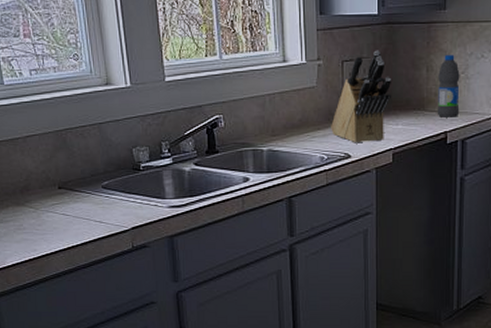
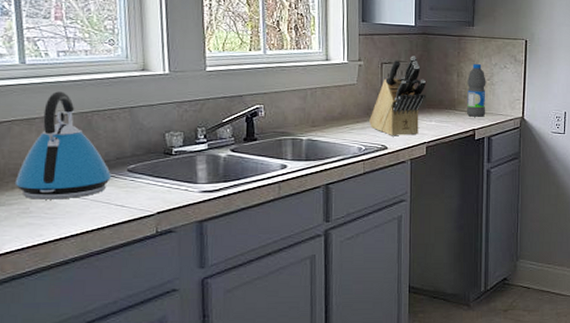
kettle: none [8,110,89,217] -> present [14,91,112,199]

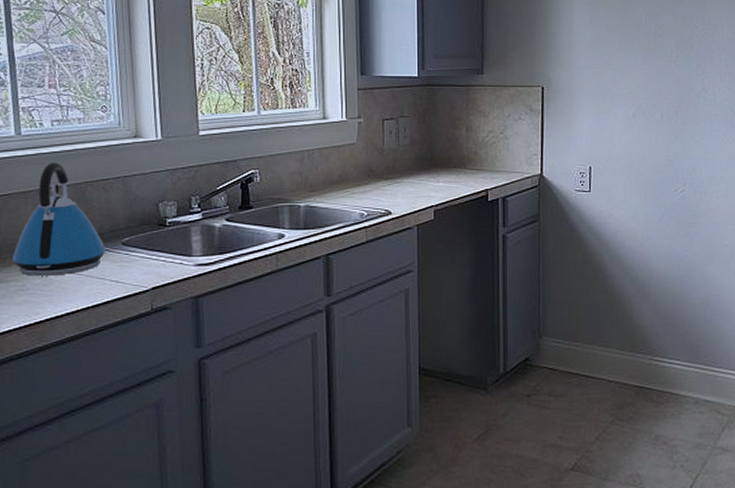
knife block: present [369,56,426,137] -> none [371,110,432,200]
water bottle: present [466,63,486,117] -> none [477,115,500,176]

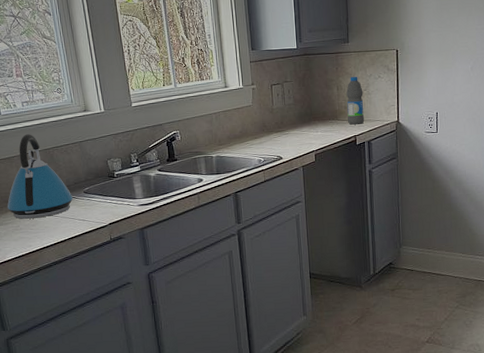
water bottle: none [477,115,500,176] -> present [346,76,365,125]

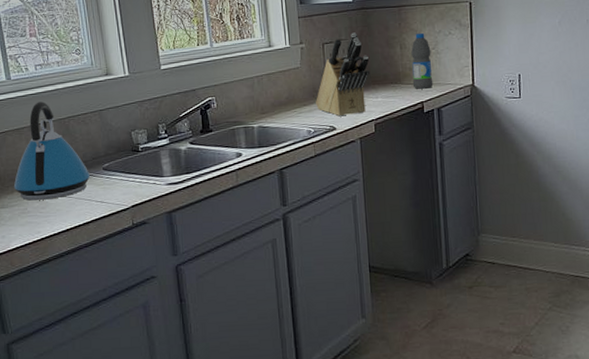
knife block: none [265,75,311,148] -> present [316,32,370,117]

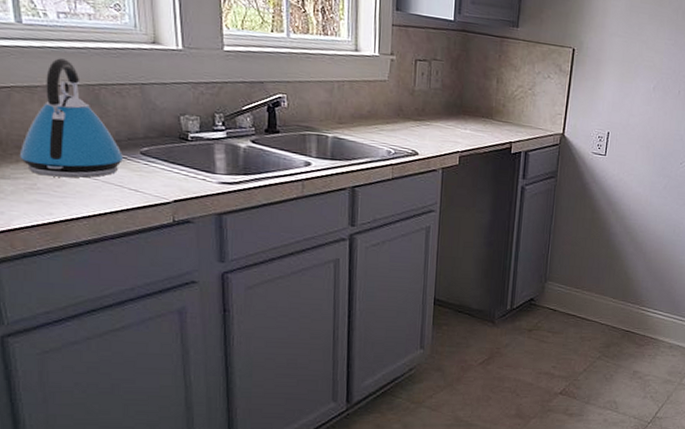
knife block: present [316,32,370,117] -> none [400,54,462,143]
water bottle: present [411,32,433,89] -> none [503,70,528,130]

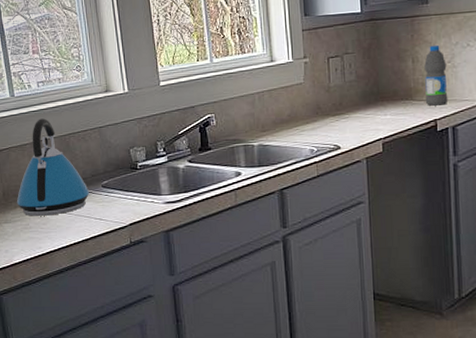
water bottle: none [503,70,528,130] -> present [424,45,448,106]

